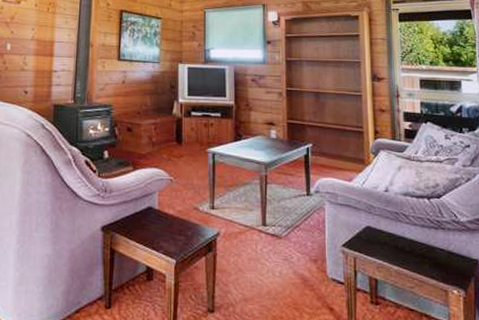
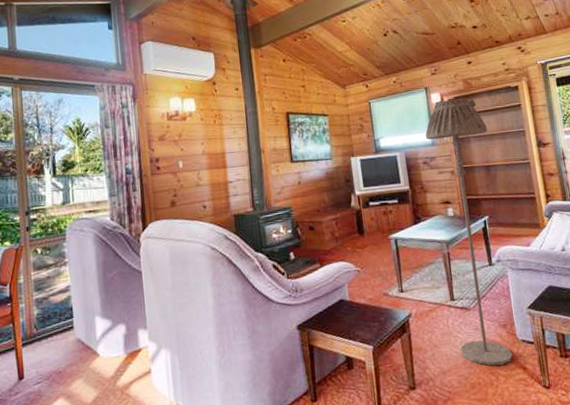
floor lamp: none [258,20,322,301] -> present [425,98,513,366]

